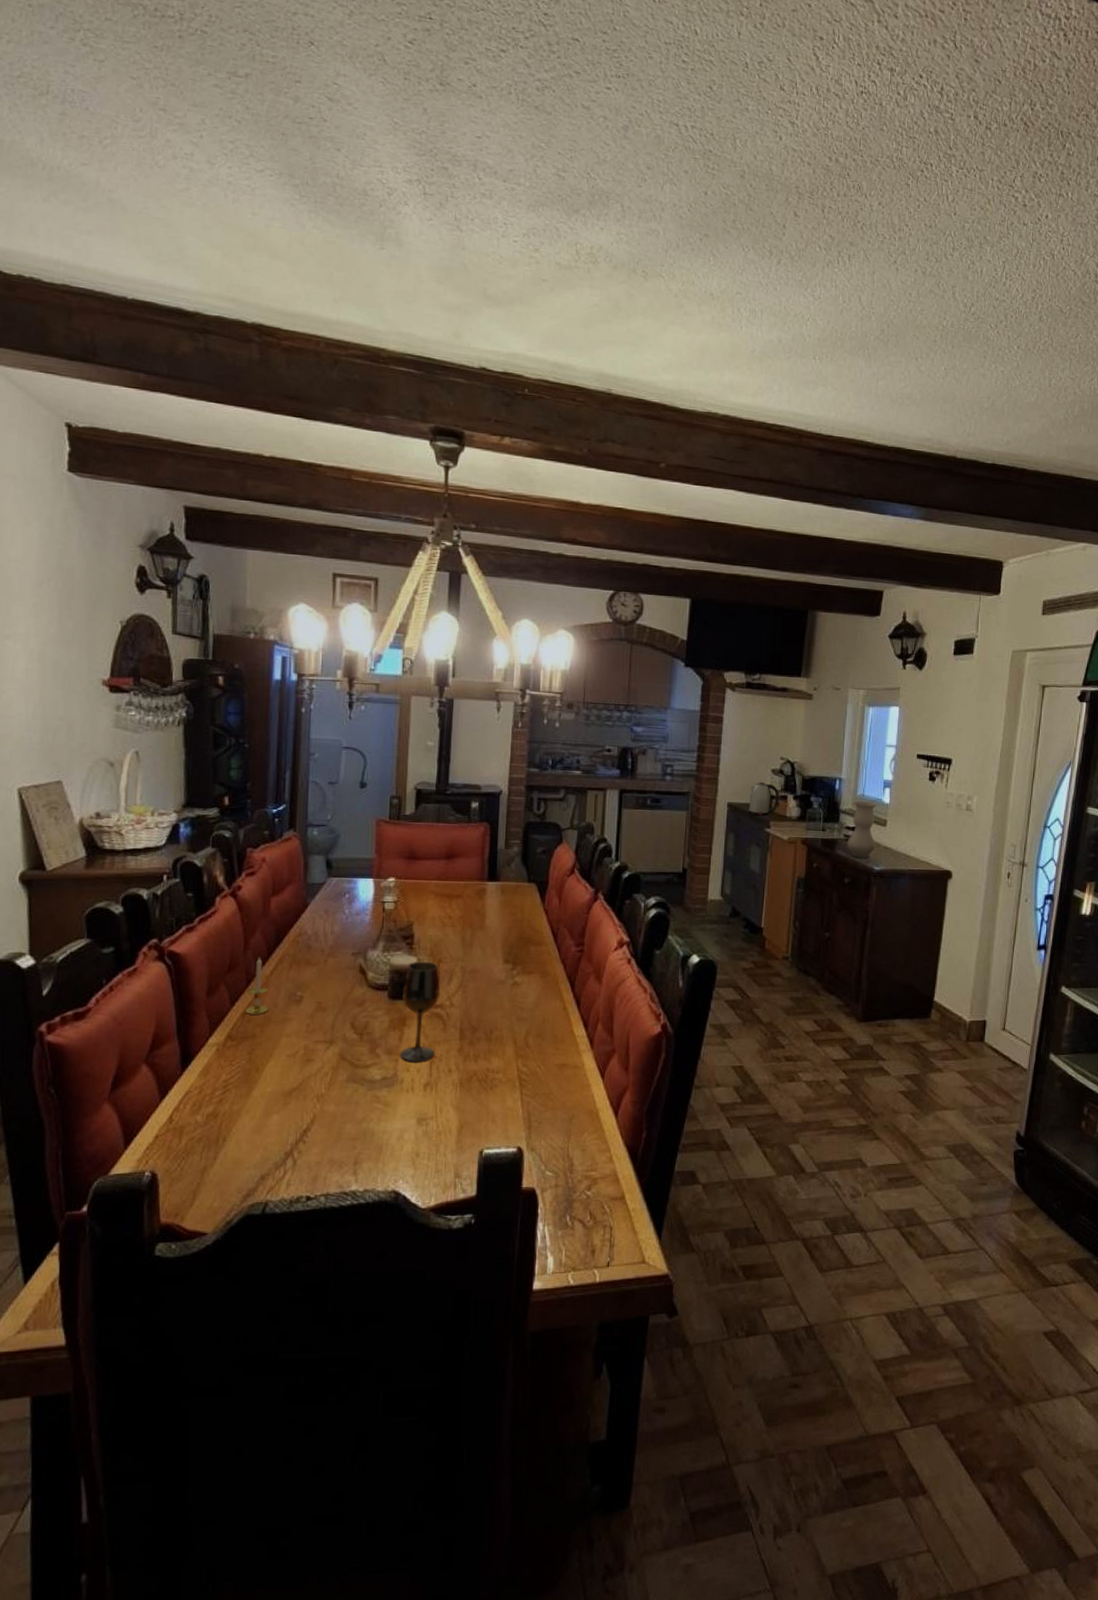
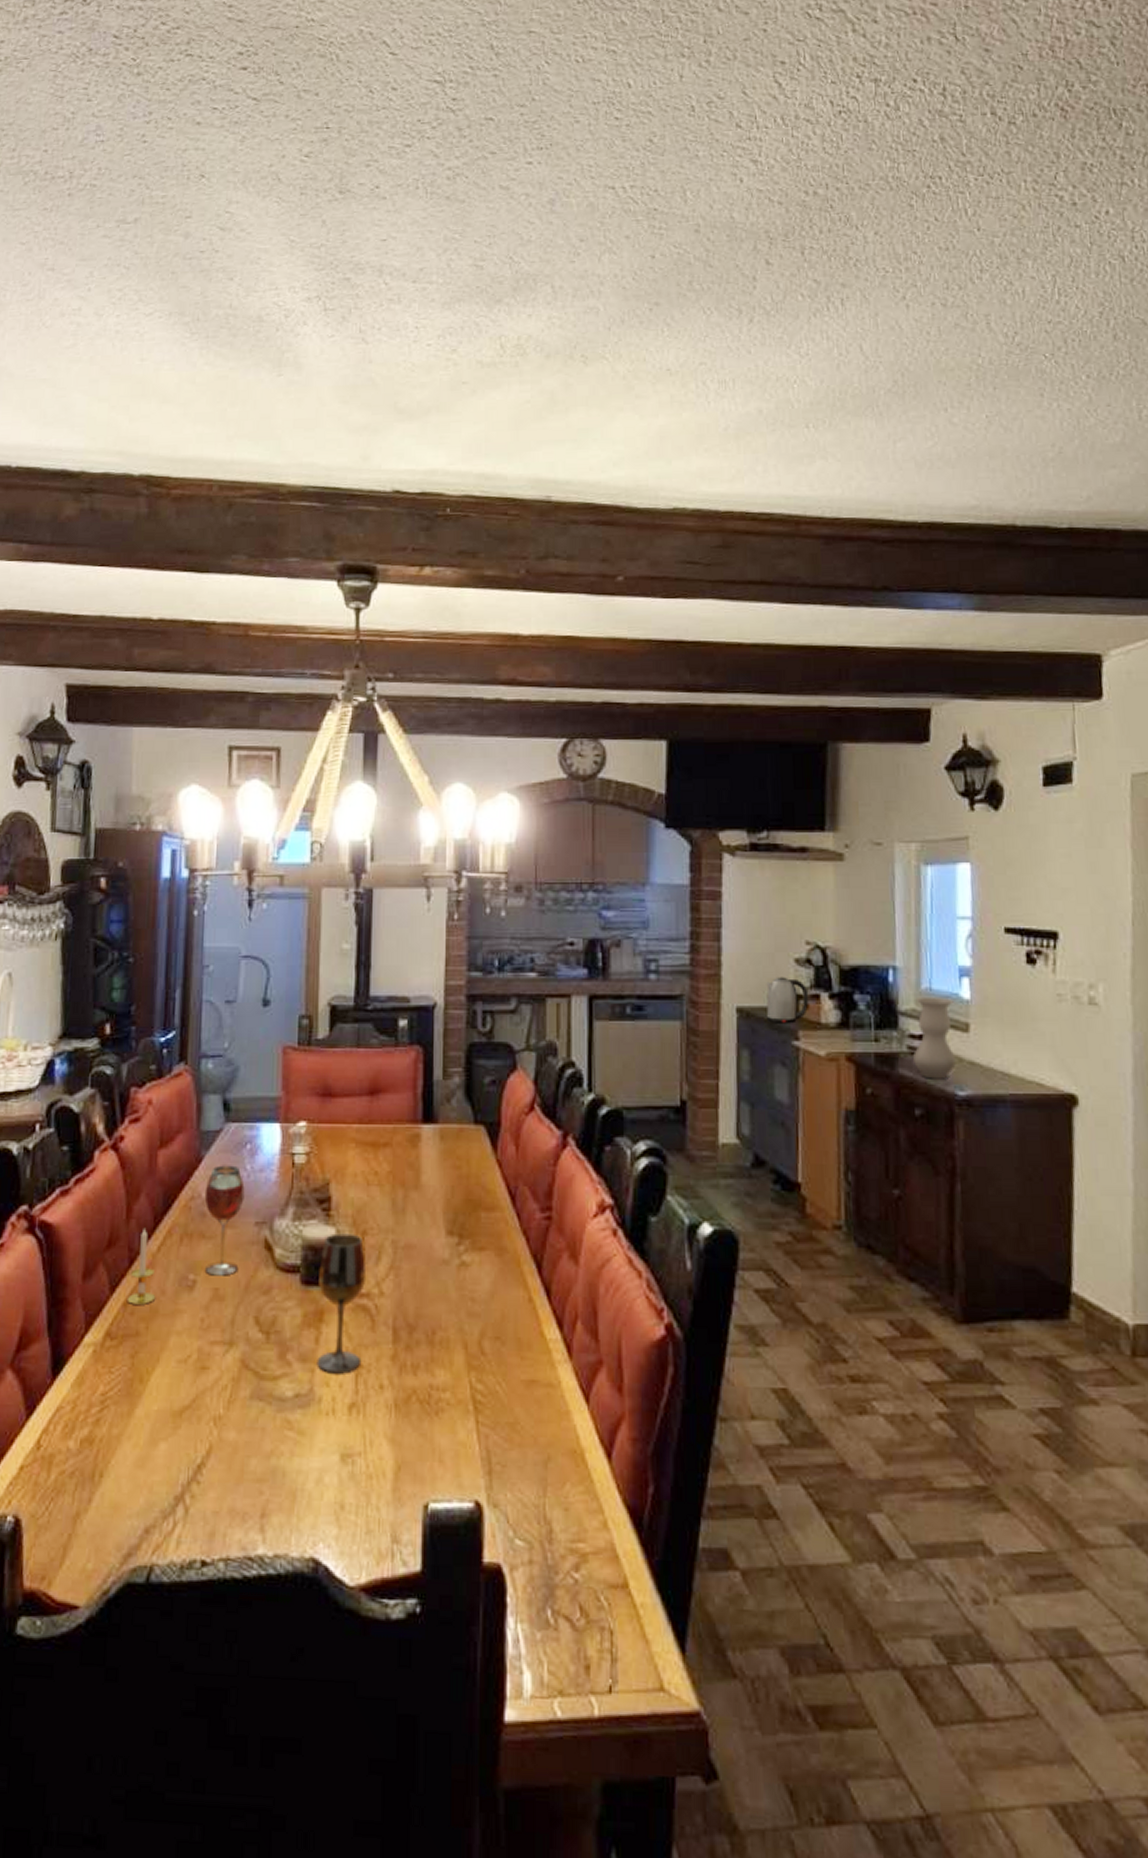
wineglass: none [310,910,344,993] -> present [204,1165,245,1276]

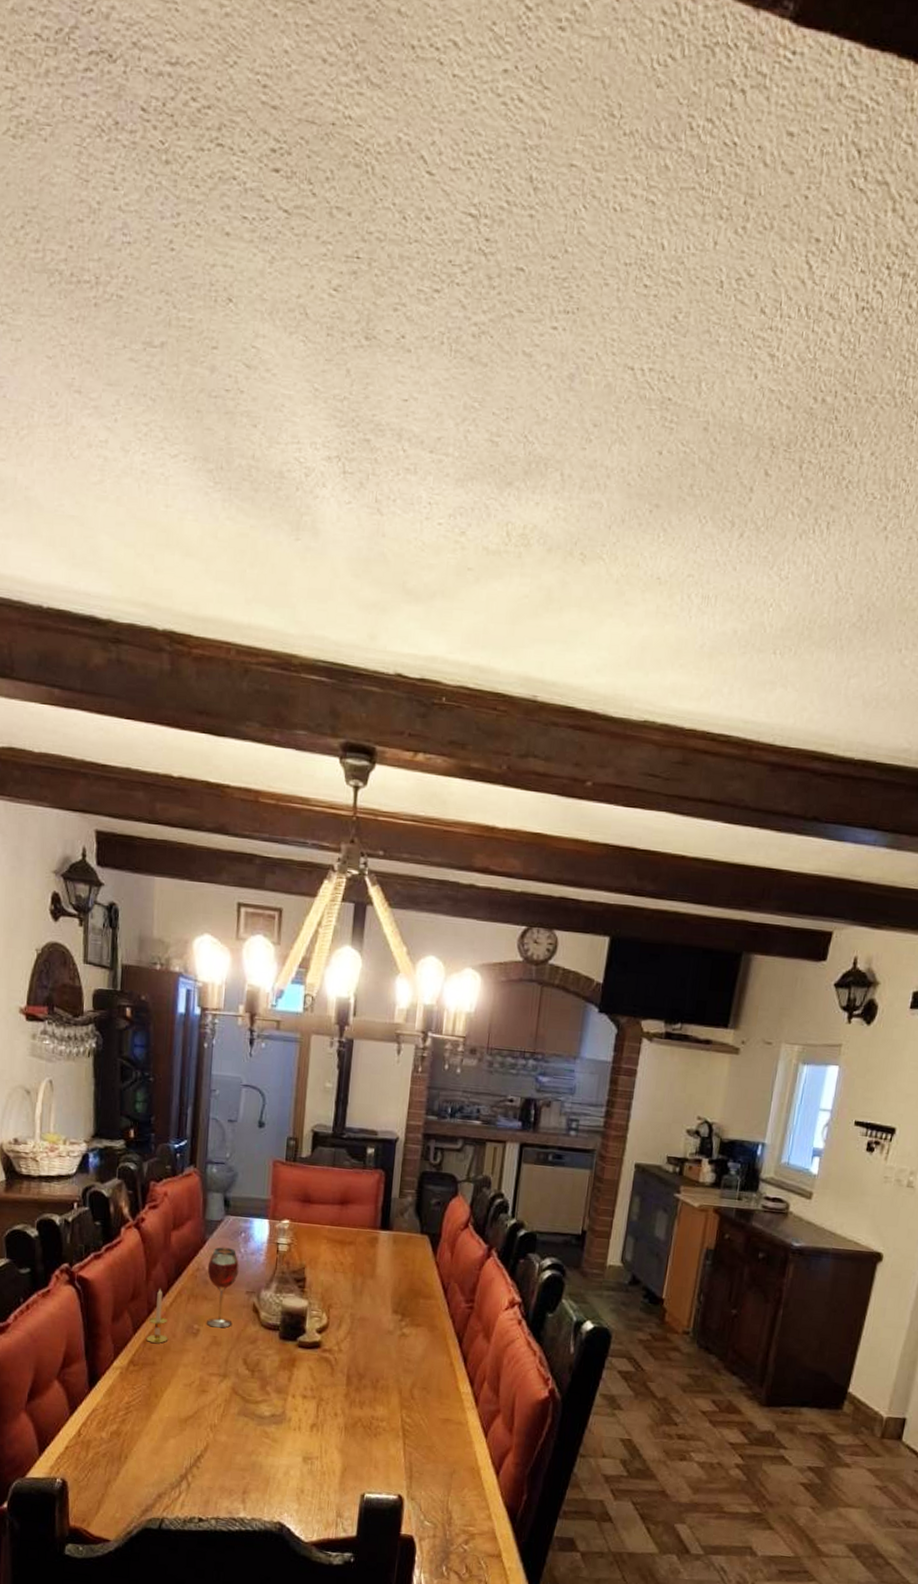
wine glass: present [317,1233,367,1374] -> none [288,1305,330,1403]
kettle: present [766,977,809,1024] -> none [658,1142,694,1180]
vase: present [913,996,956,1079] -> none [765,1169,804,1233]

